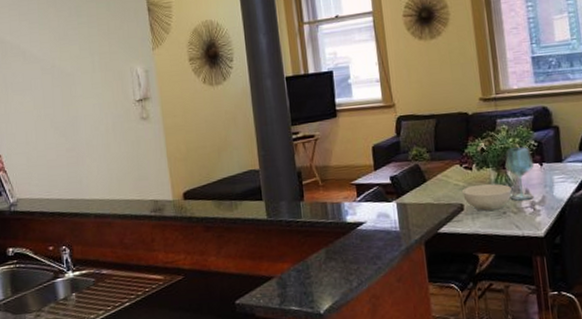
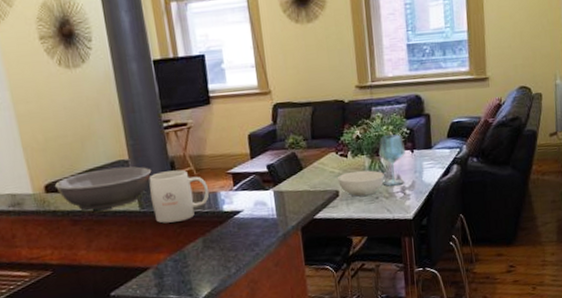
bowl: none [192,176,280,218] -> present [54,166,152,211]
mug: none [276,180,334,233] -> present [148,170,210,224]

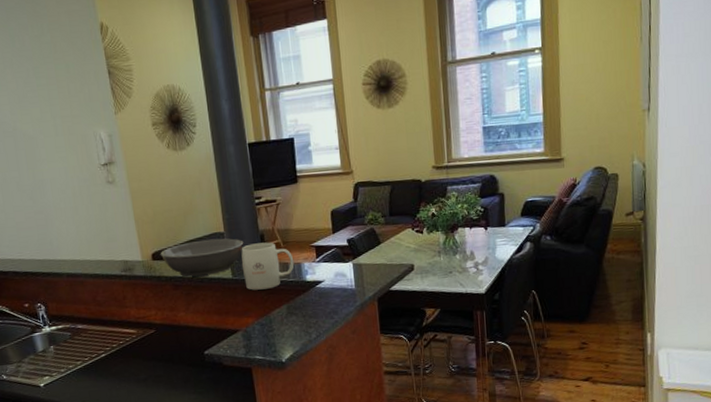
bowl: present [338,170,385,197] -> none [413,246,458,271]
wine glass: present [378,134,406,186] -> none [452,212,480,262]

